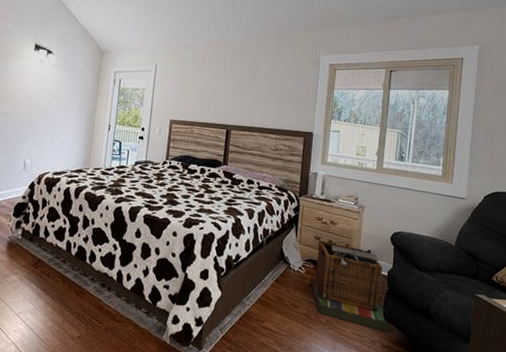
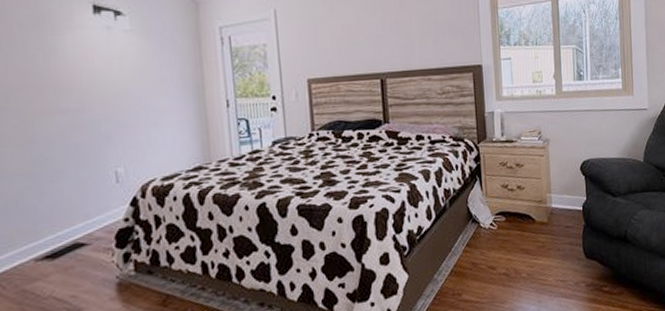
clothes hamper: present [310,241,391,333] -> none [504,184,593,270]

